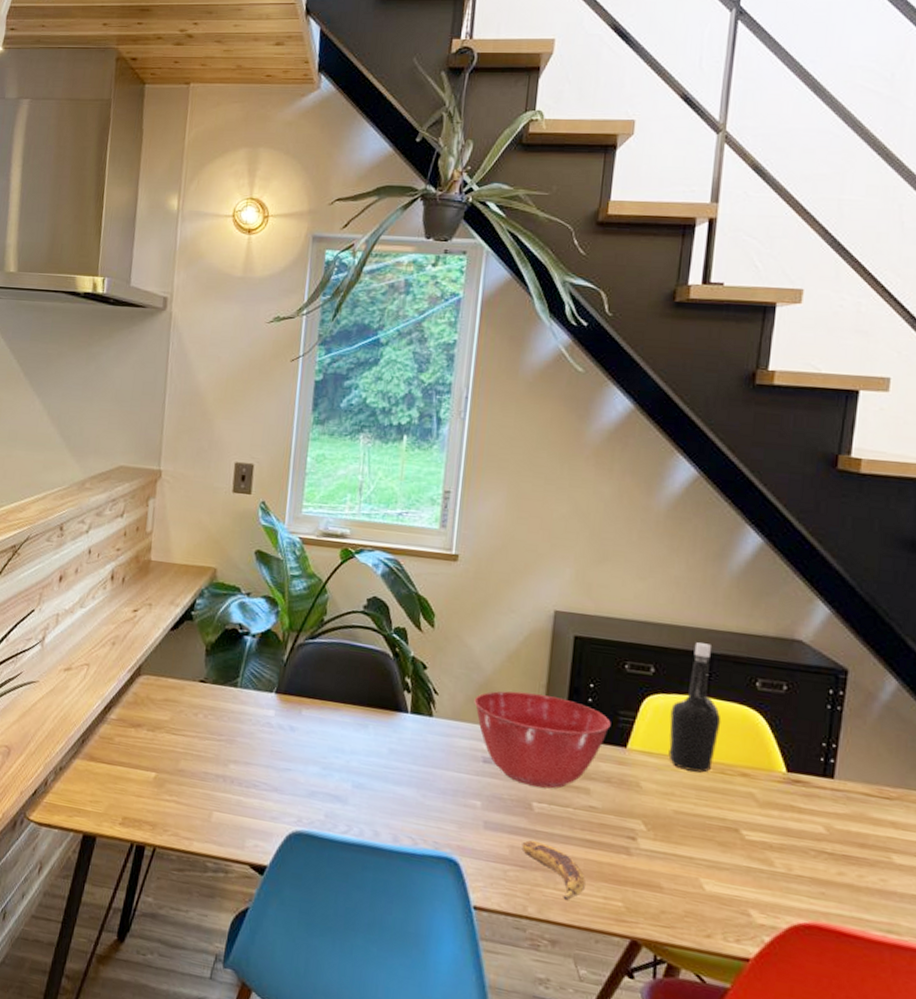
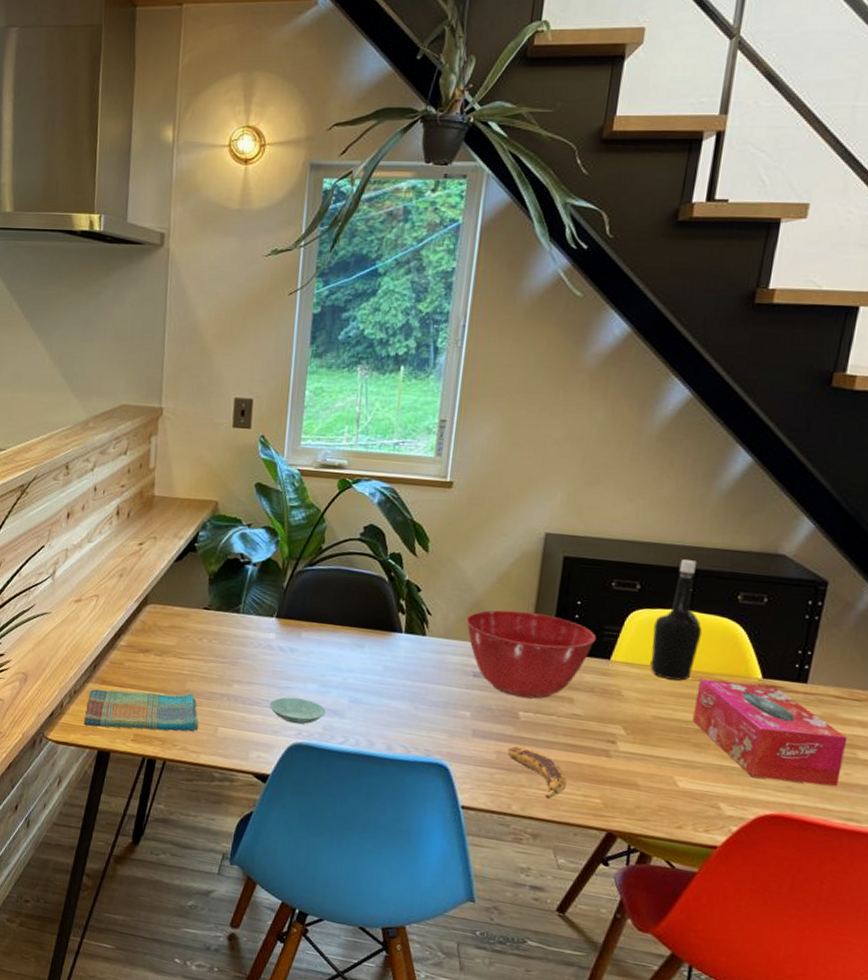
dish towel: none [68,765,193,816] -> present [83,688,199,732]
saucer: none [268,780,328,811] -> present [269,697,326,725]
tissue box: none [716,771,881,893] -> present [693,679,848,786]

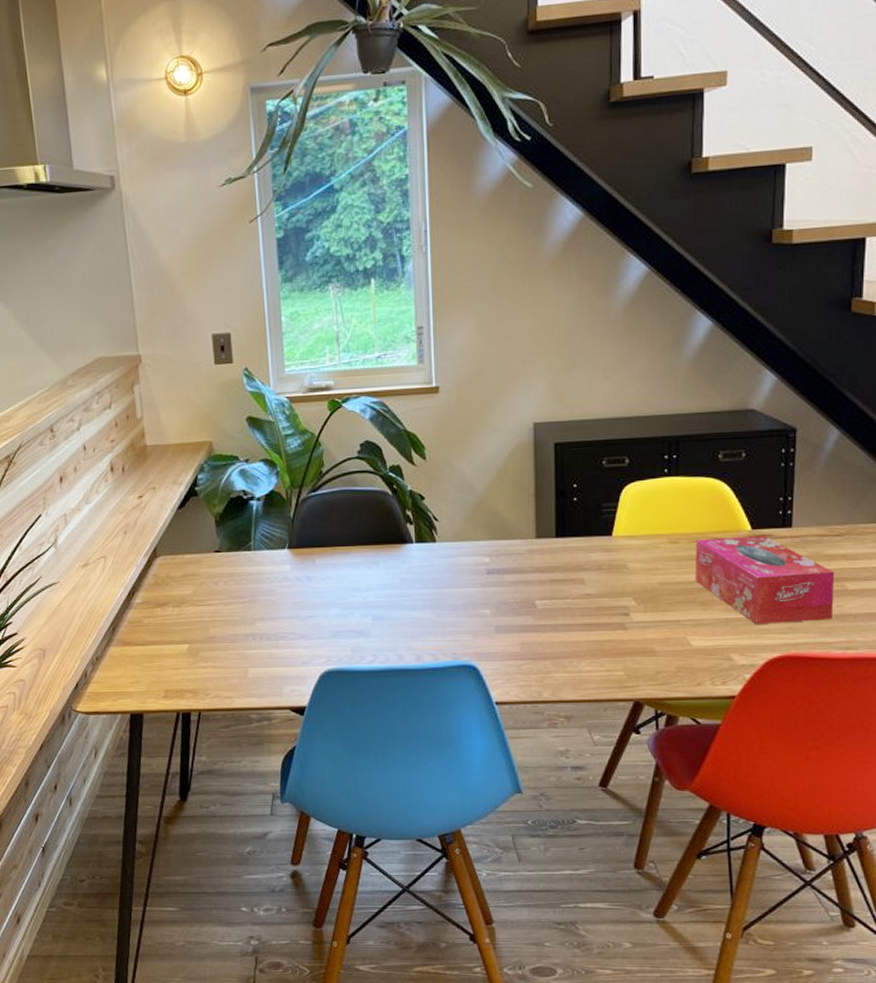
dish towel: present [83,688,199,732] -> none [111,639,229,691]
saucer: present [269,697,326,725] -> none [295,625,352,651]
mixing bowl: present [465,610,596,699] -> none [471,502,596,586]
banana: present [508,745,567,798] -> none [531,634,590,679]
bottle: present [650,559,703,681] -> none [647,428,692,545]

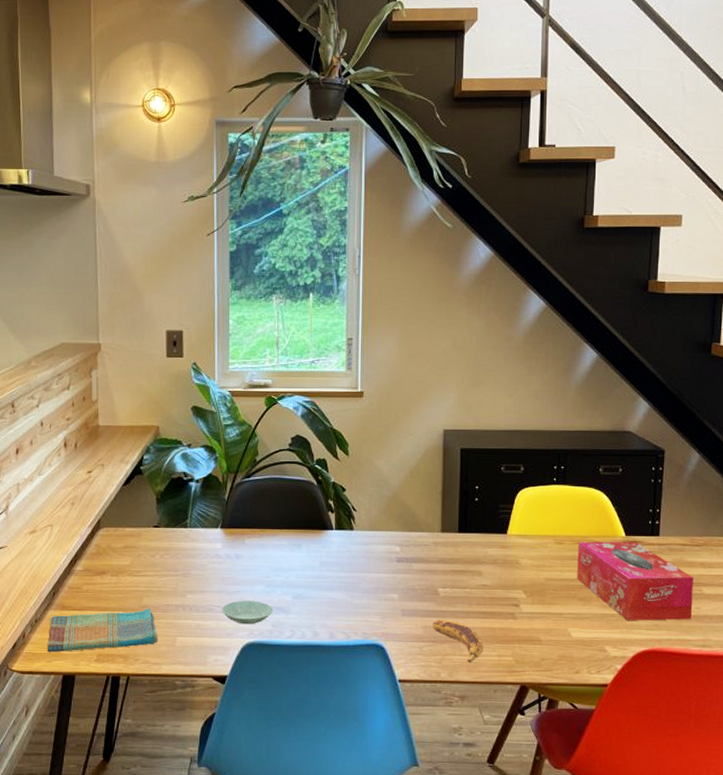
dish towel: none [111,639,229,691] -> present [47,608,158,653]
saucer: none [295,625,352,651] -> present [222,600,273,625]
banana: none [531,634,590,679] -> present [432,619,483,662]

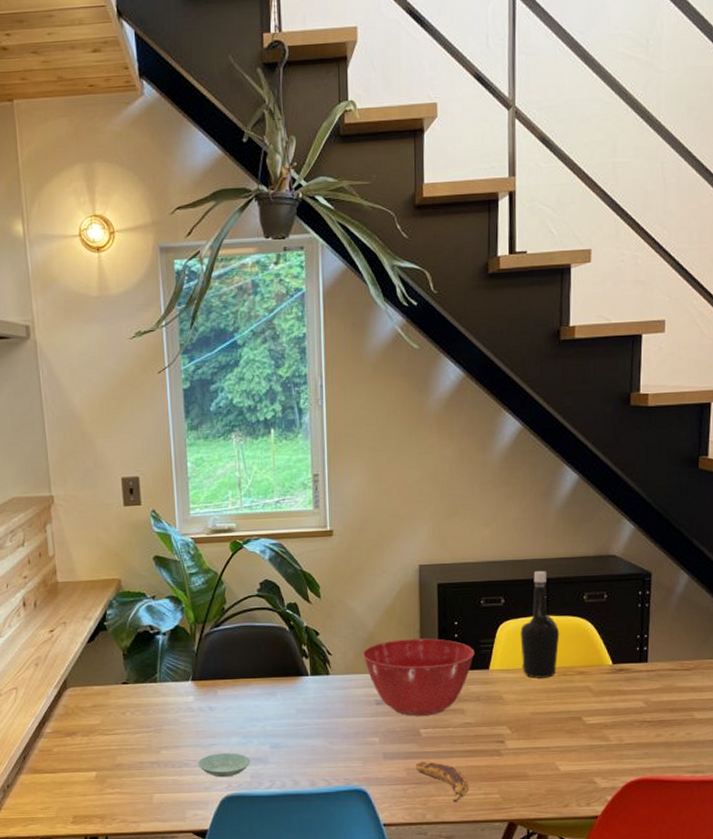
dish towel: present [47,608,158,653] -> none [21,766,135,817]
mixing bowl: none [386,500,494,576] -> present [362,638,475,716]
bottle: none [538,442,576,546] -> present [520,571,560,678]
tissue box: present [577,541,694,621] -> none [563,669,685,750]

